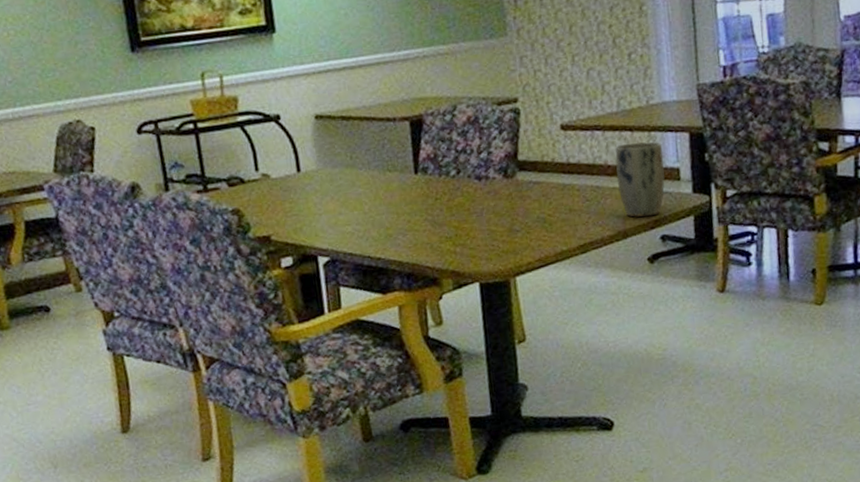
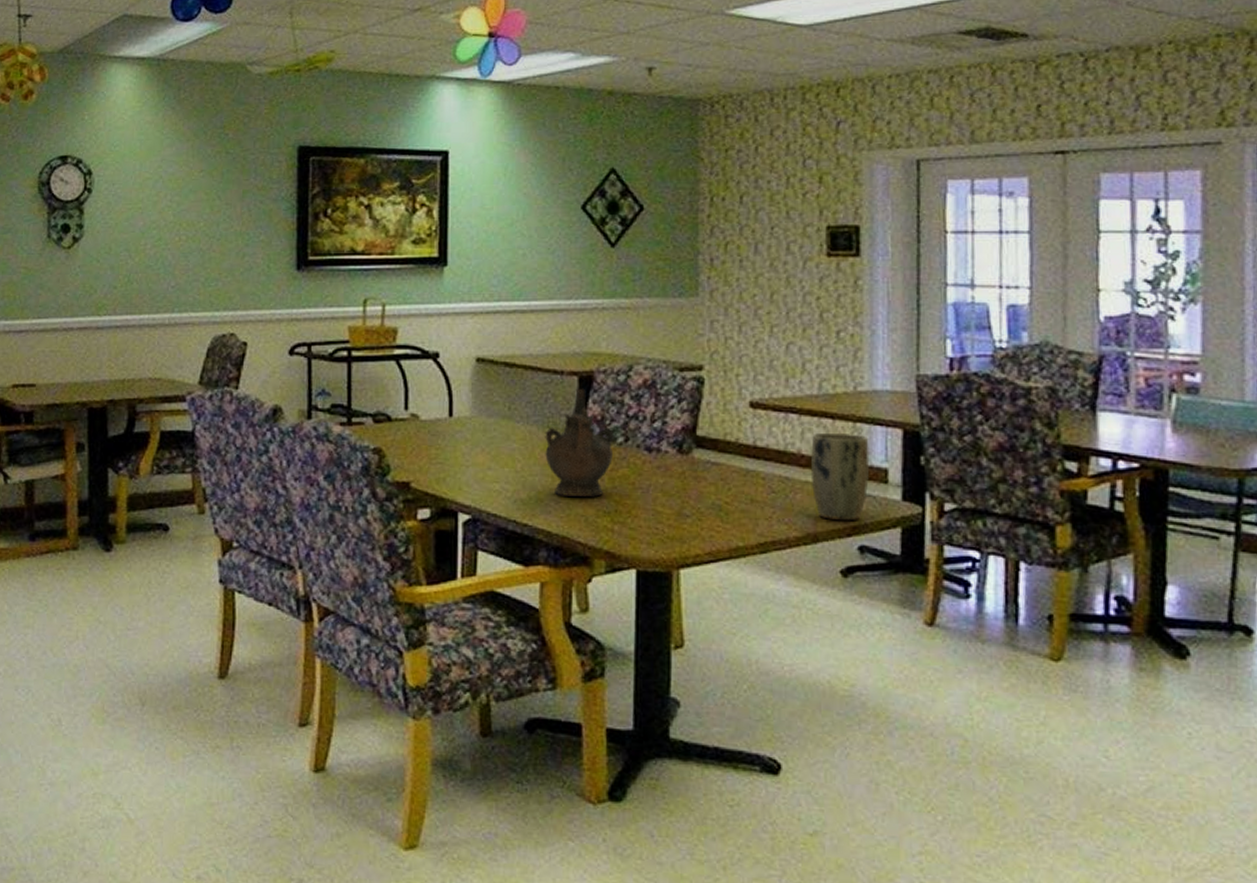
ceremonial vessel: none [386,131,448,229] -> present [545,388,615,497]

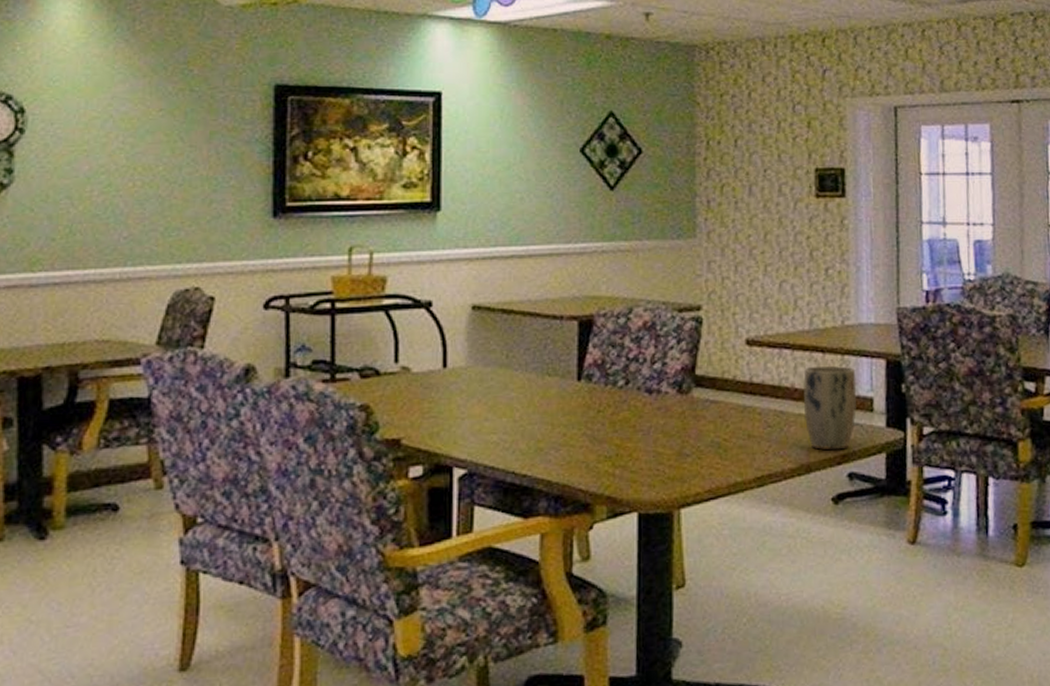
ceremonial vessel: present [545,388,615,497] -> none [544,332,616,444]

